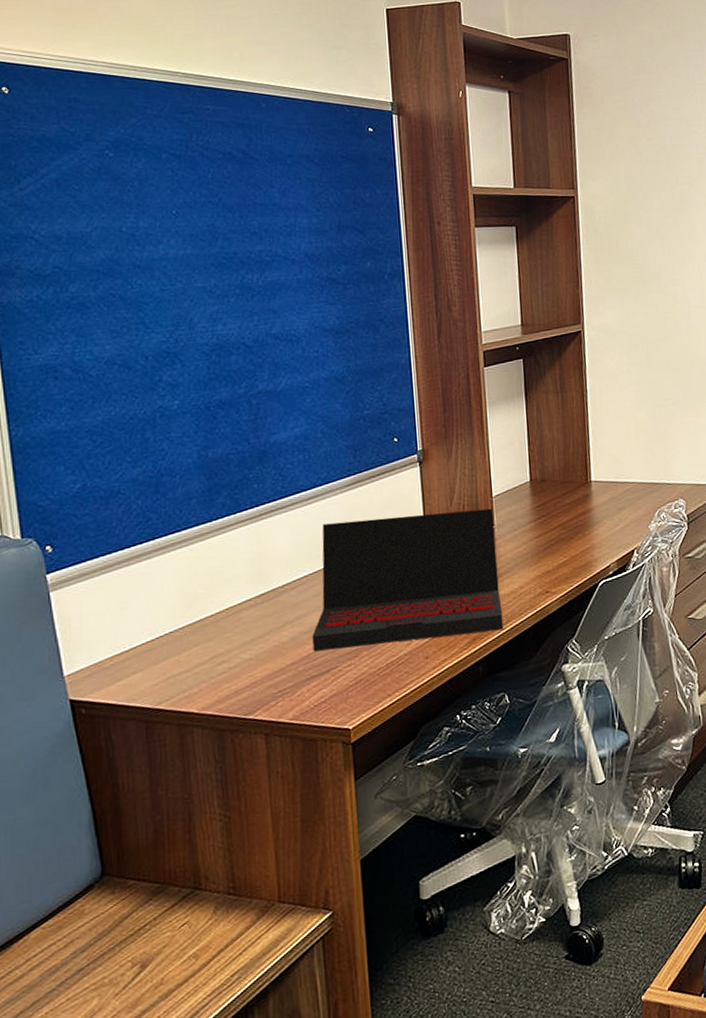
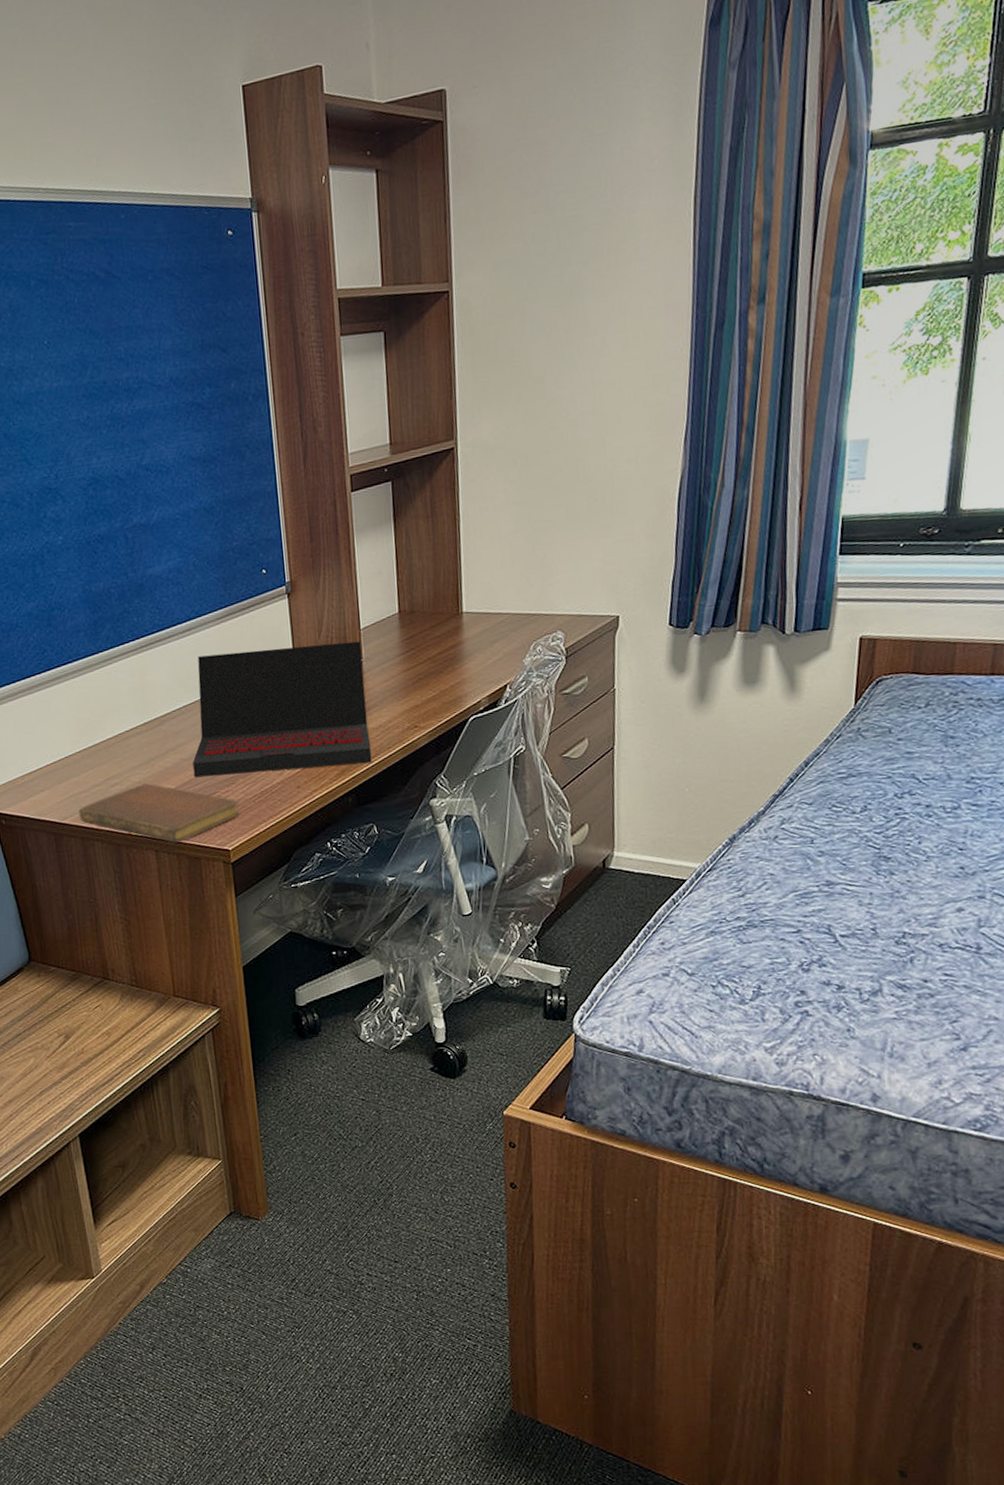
notebook: none [177,660,363,725] -> present [78,783,240,843]

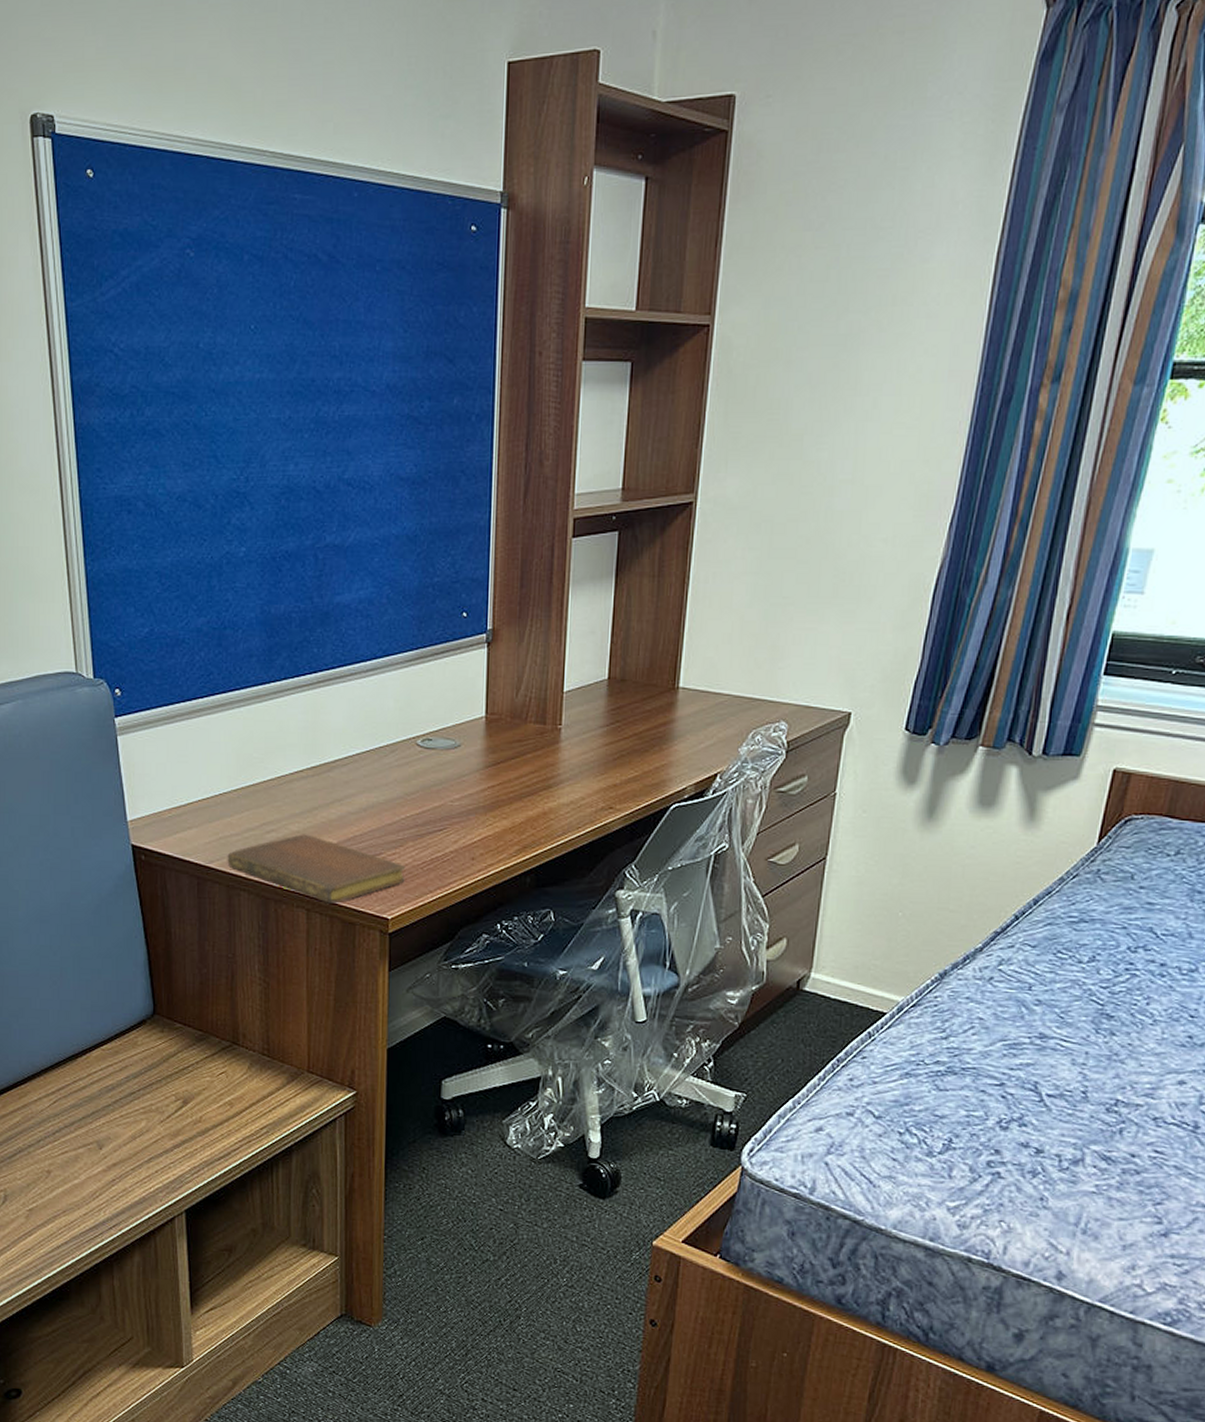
laptop: present [192,641,372,778] -> none [359,700,562,842]

